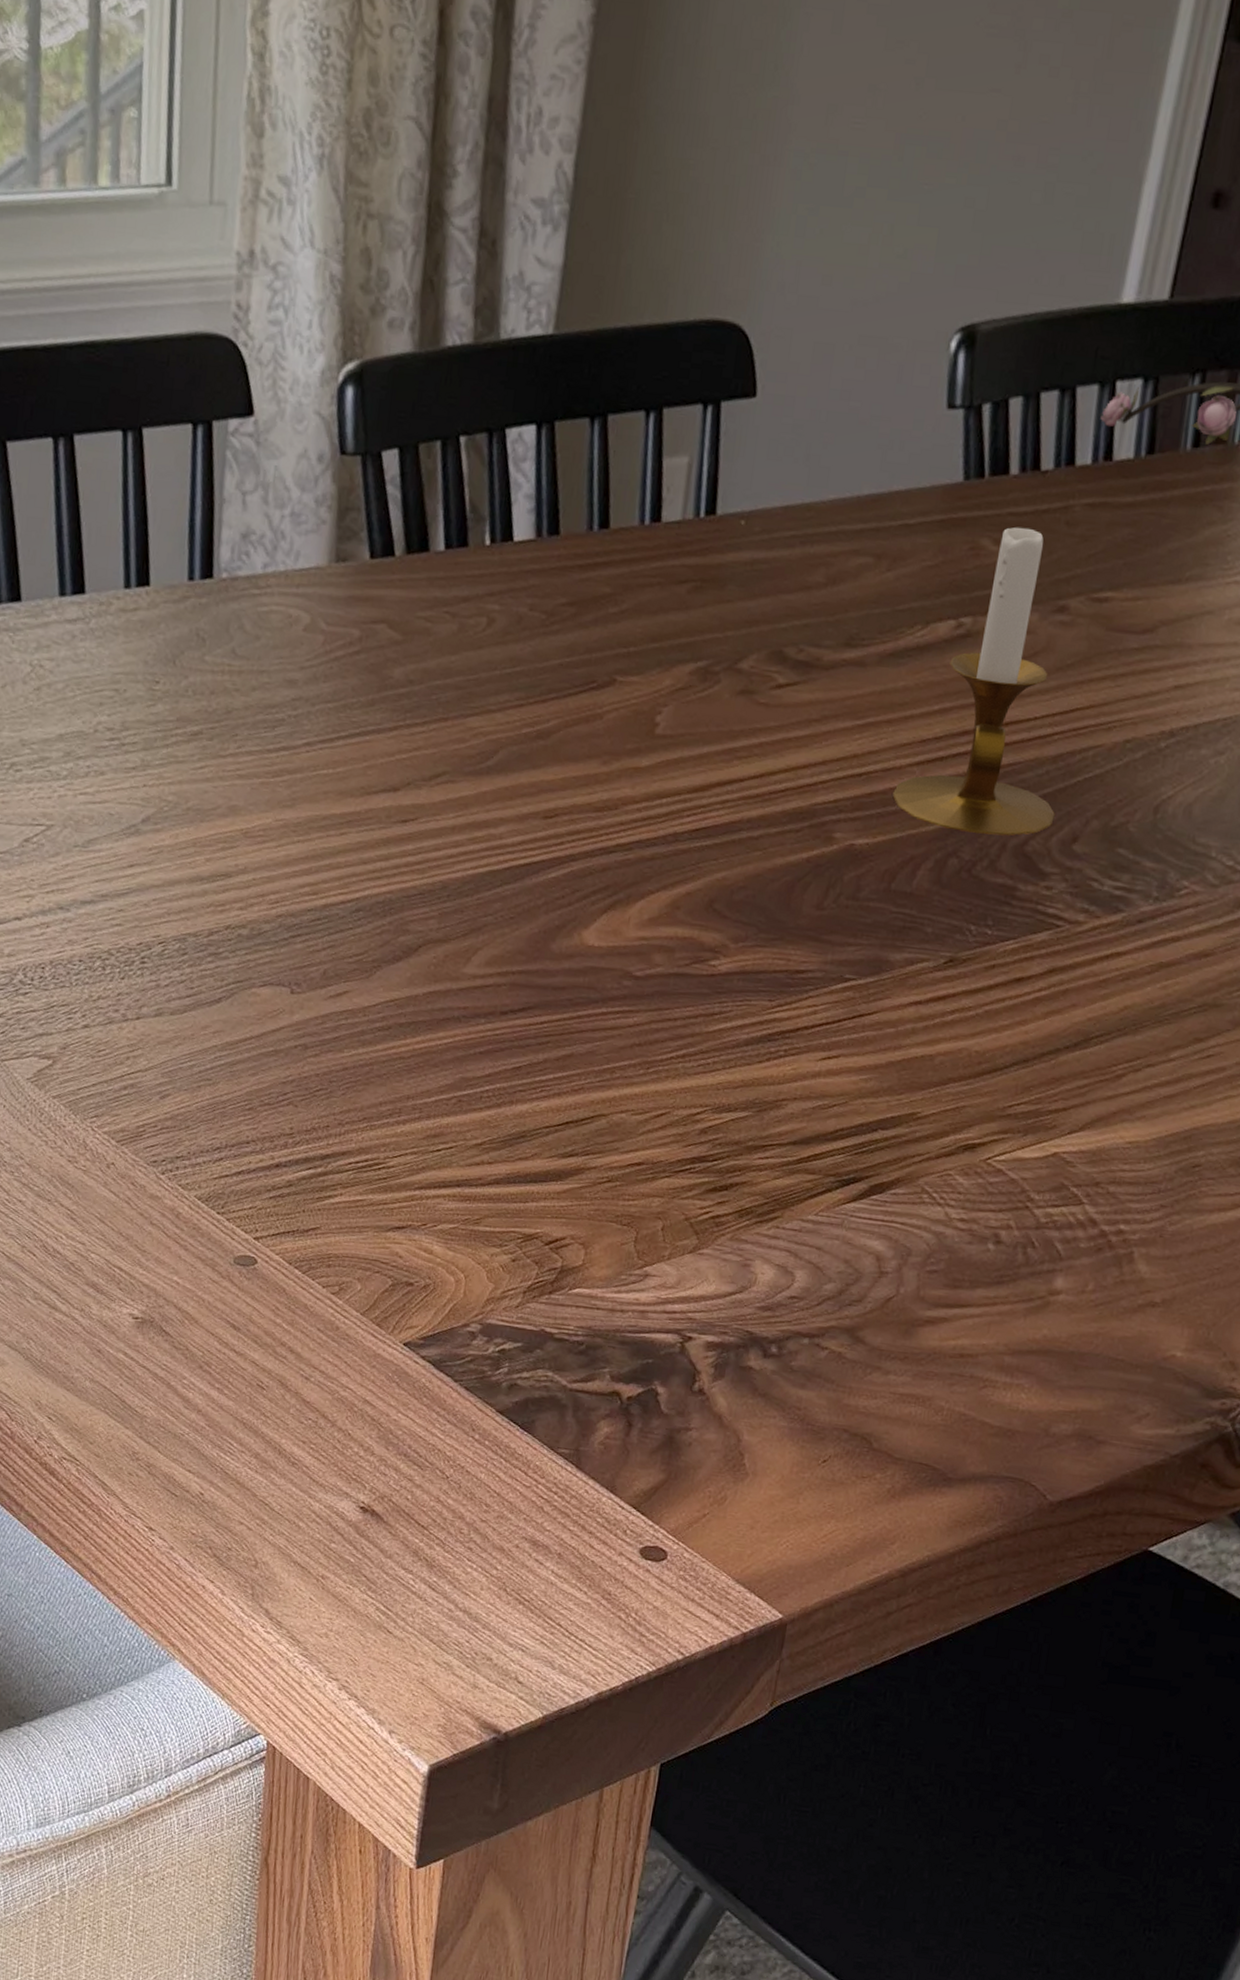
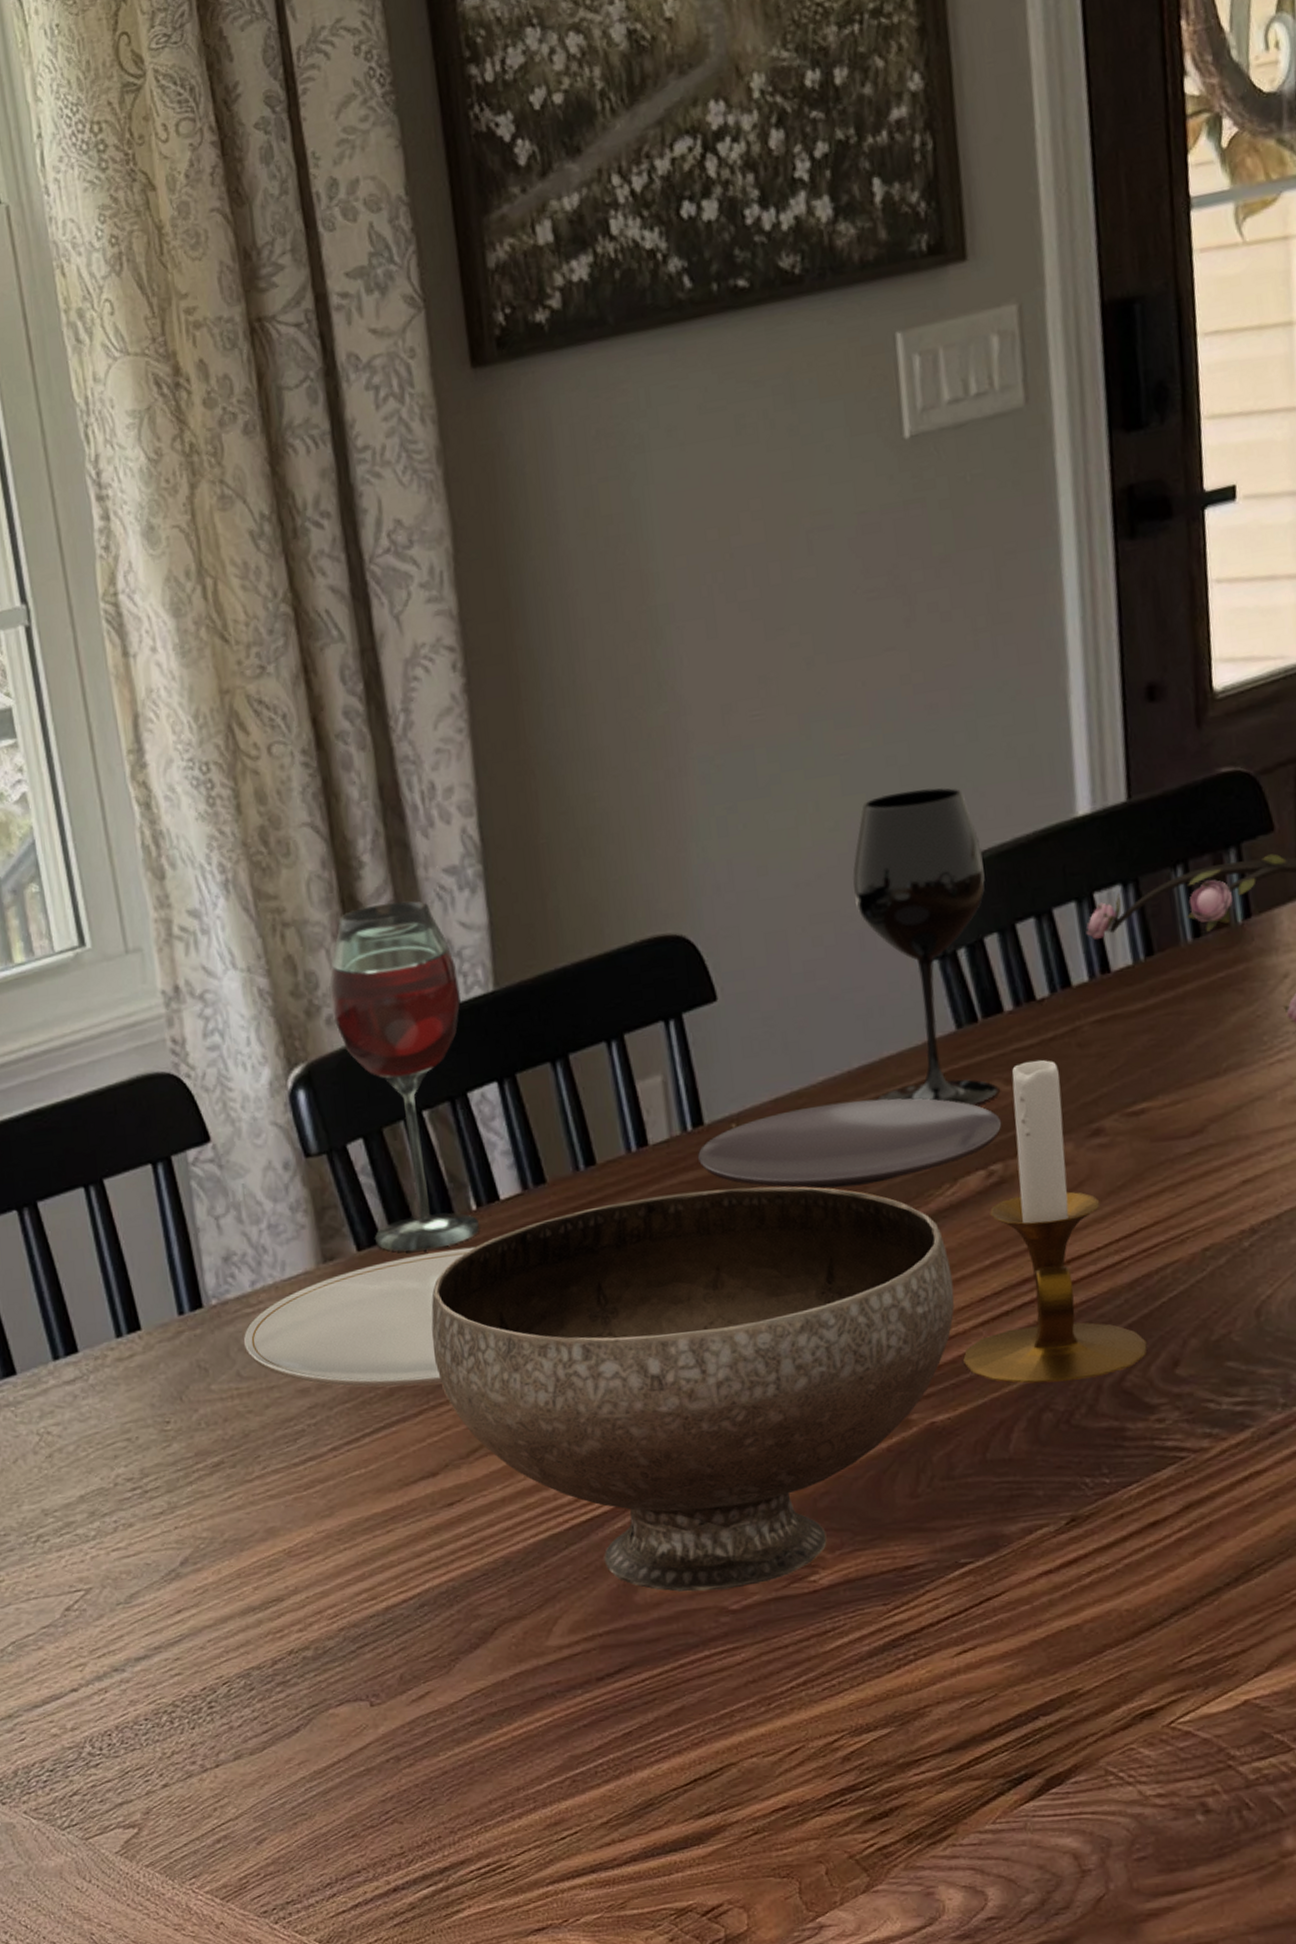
plate: none [244,575,481,705] -> present [243,1246,475,1388]
wineglass: none [389,217,523,575] -> present [329,900,479,1252]
bowl: none [419,569,904,957] -> present [431,1186,955,1593]
plate: none [702,520,982,609] -> present [697,1098,1002,1188]
wineglass: none [876,234,1029,557] -> present [852,787,1000,1105]

